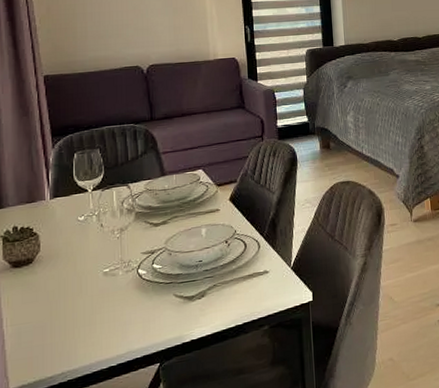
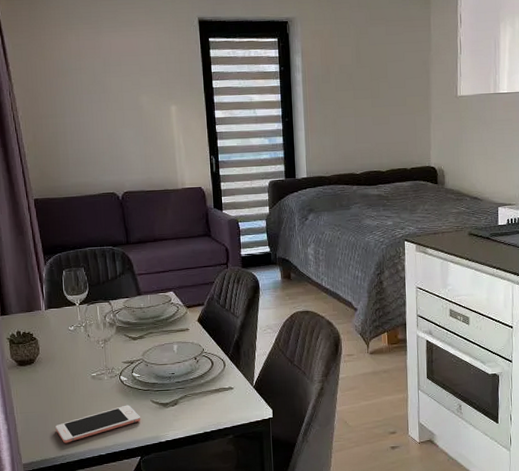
cell phone: none [55,302,161,358] -> present [56,405,140,444]

